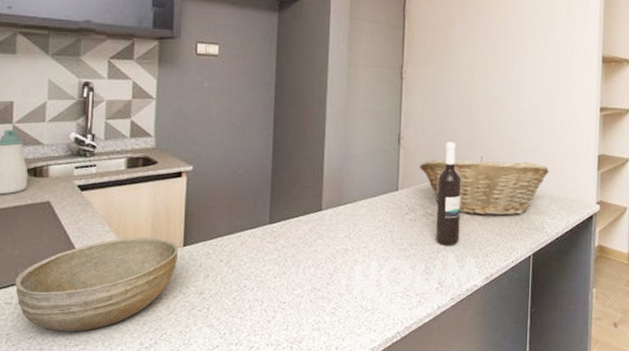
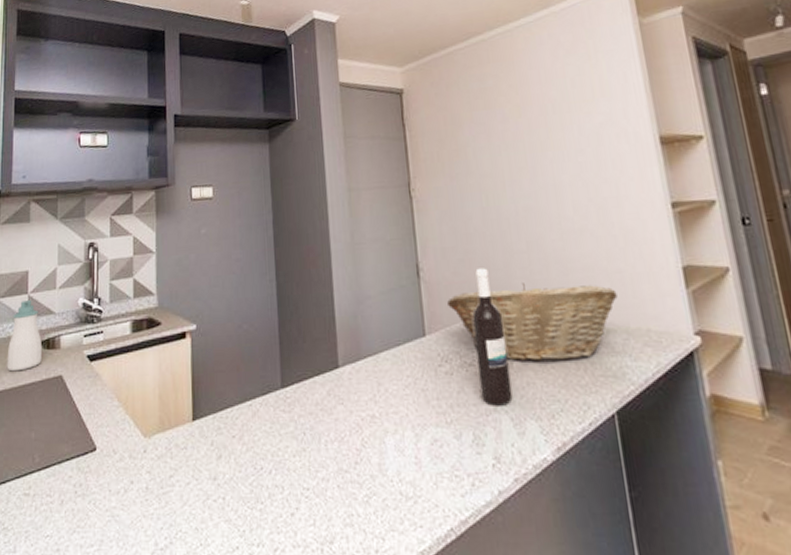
bowl: present [15,237,179,332] -> none [32,411,188,529]

